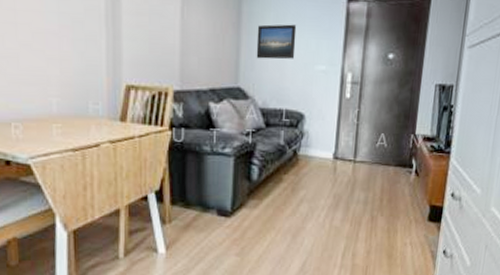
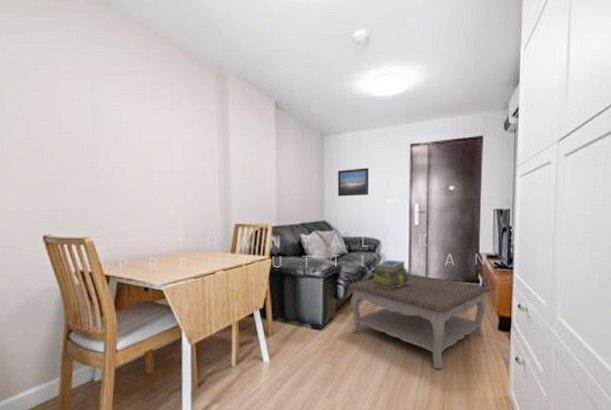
coffee table: none [264,154,424,262] -> present [348,273,490,369]
stack of books: none [293,137,336,172] -> present [373,259,409,289]

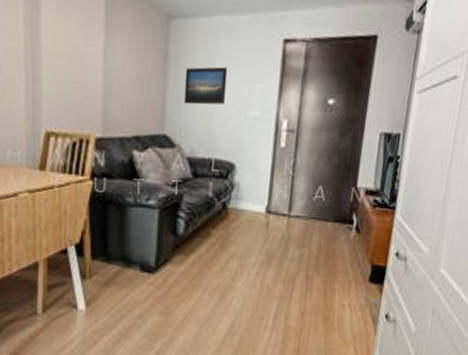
coffee table: present [348,273,490,369] -> none [191,207,365,325]
stack of books: present [373,259,409,289] -> none [222,189,269,227]

